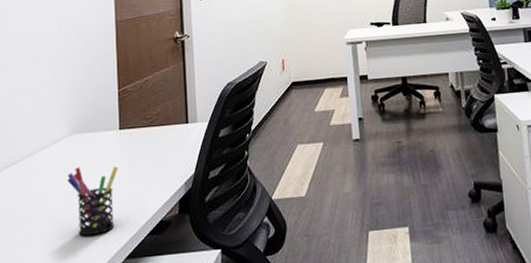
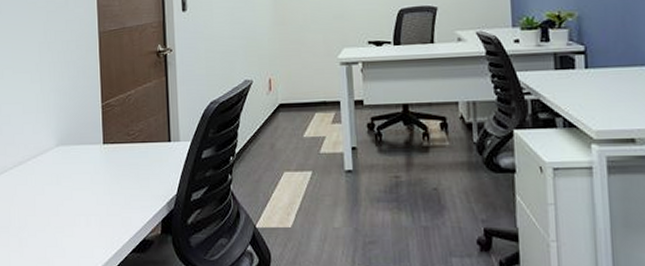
pen holder: present [66,166,119,235] -> none [53,179,103,247]

